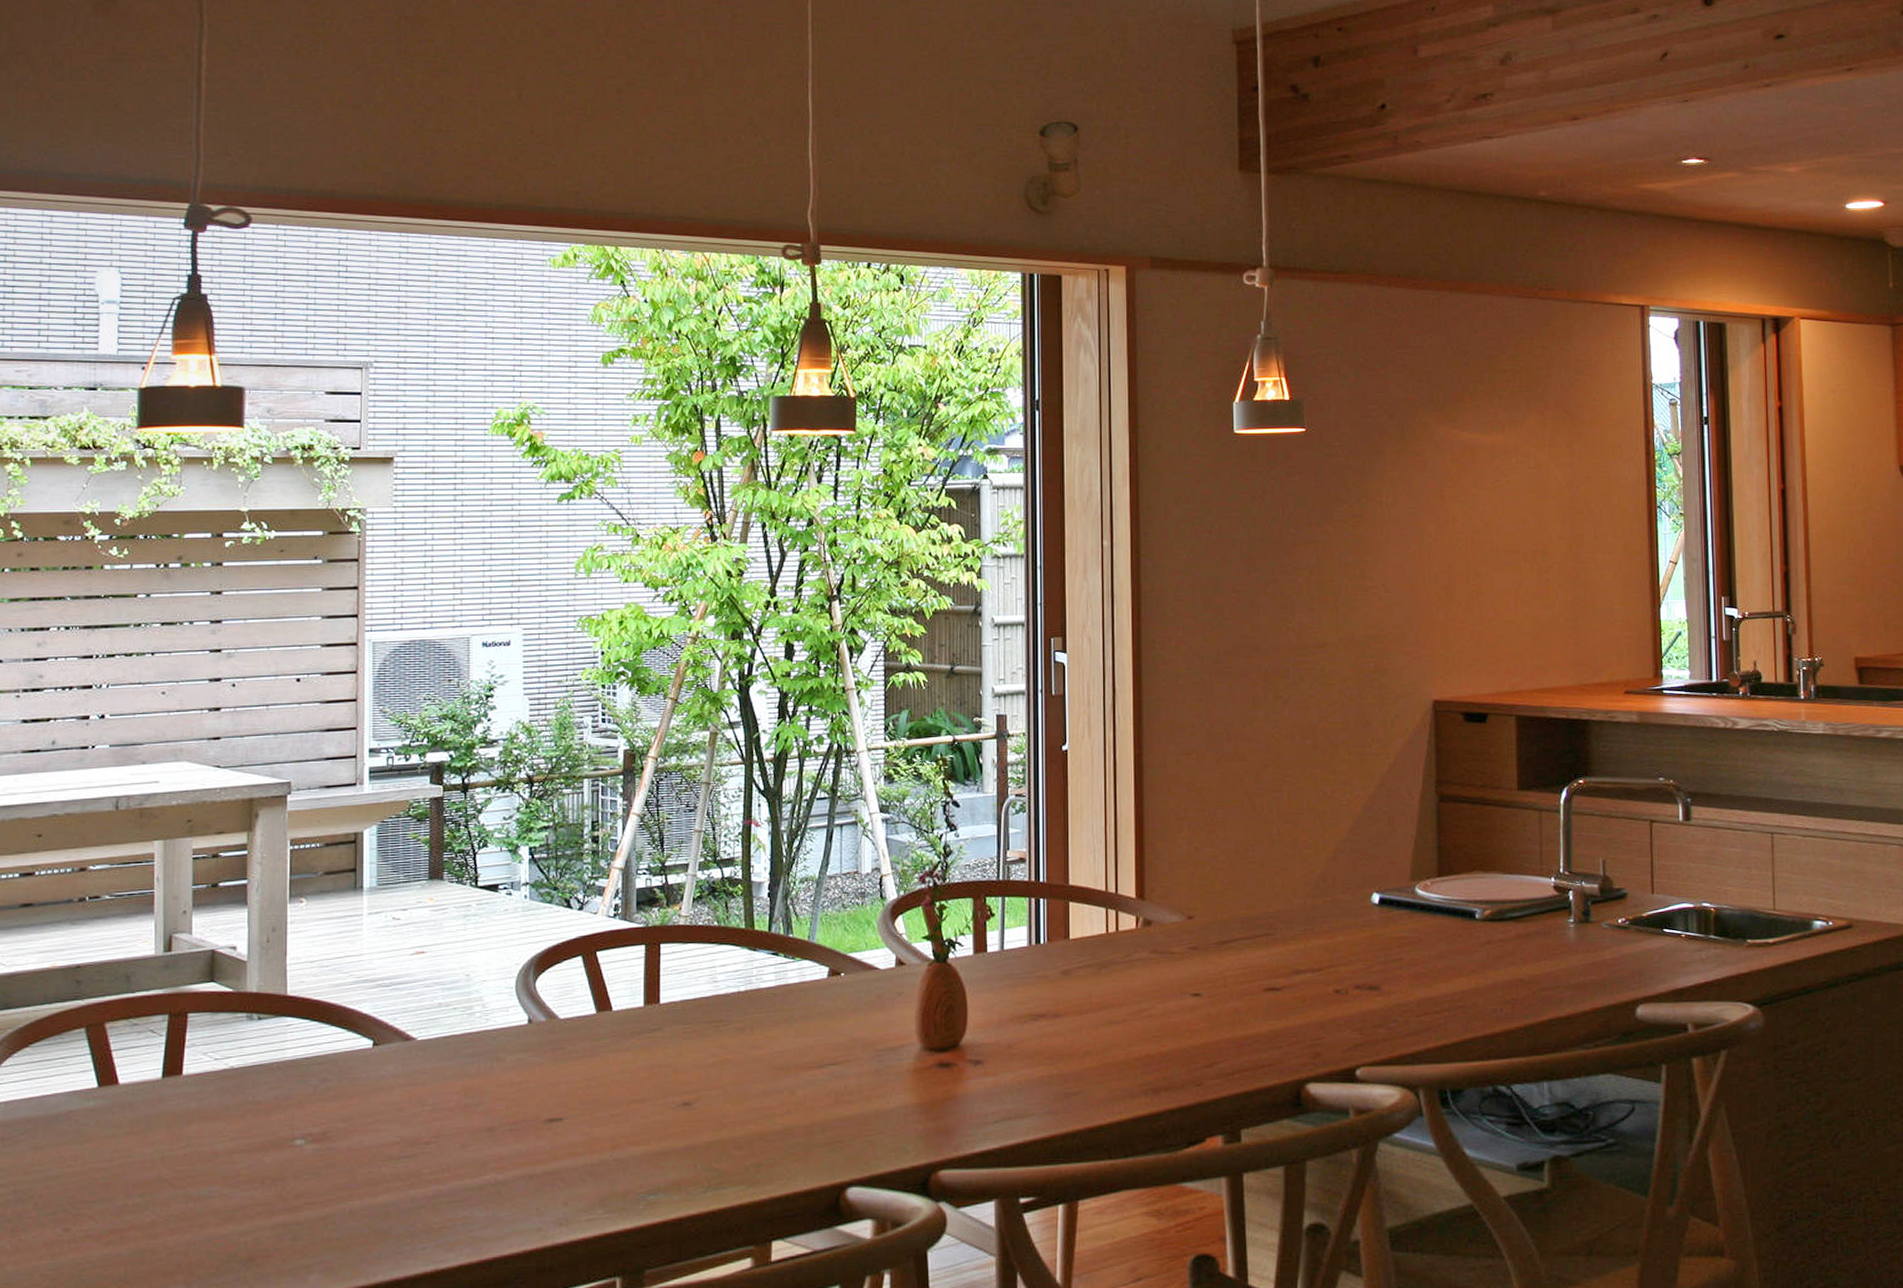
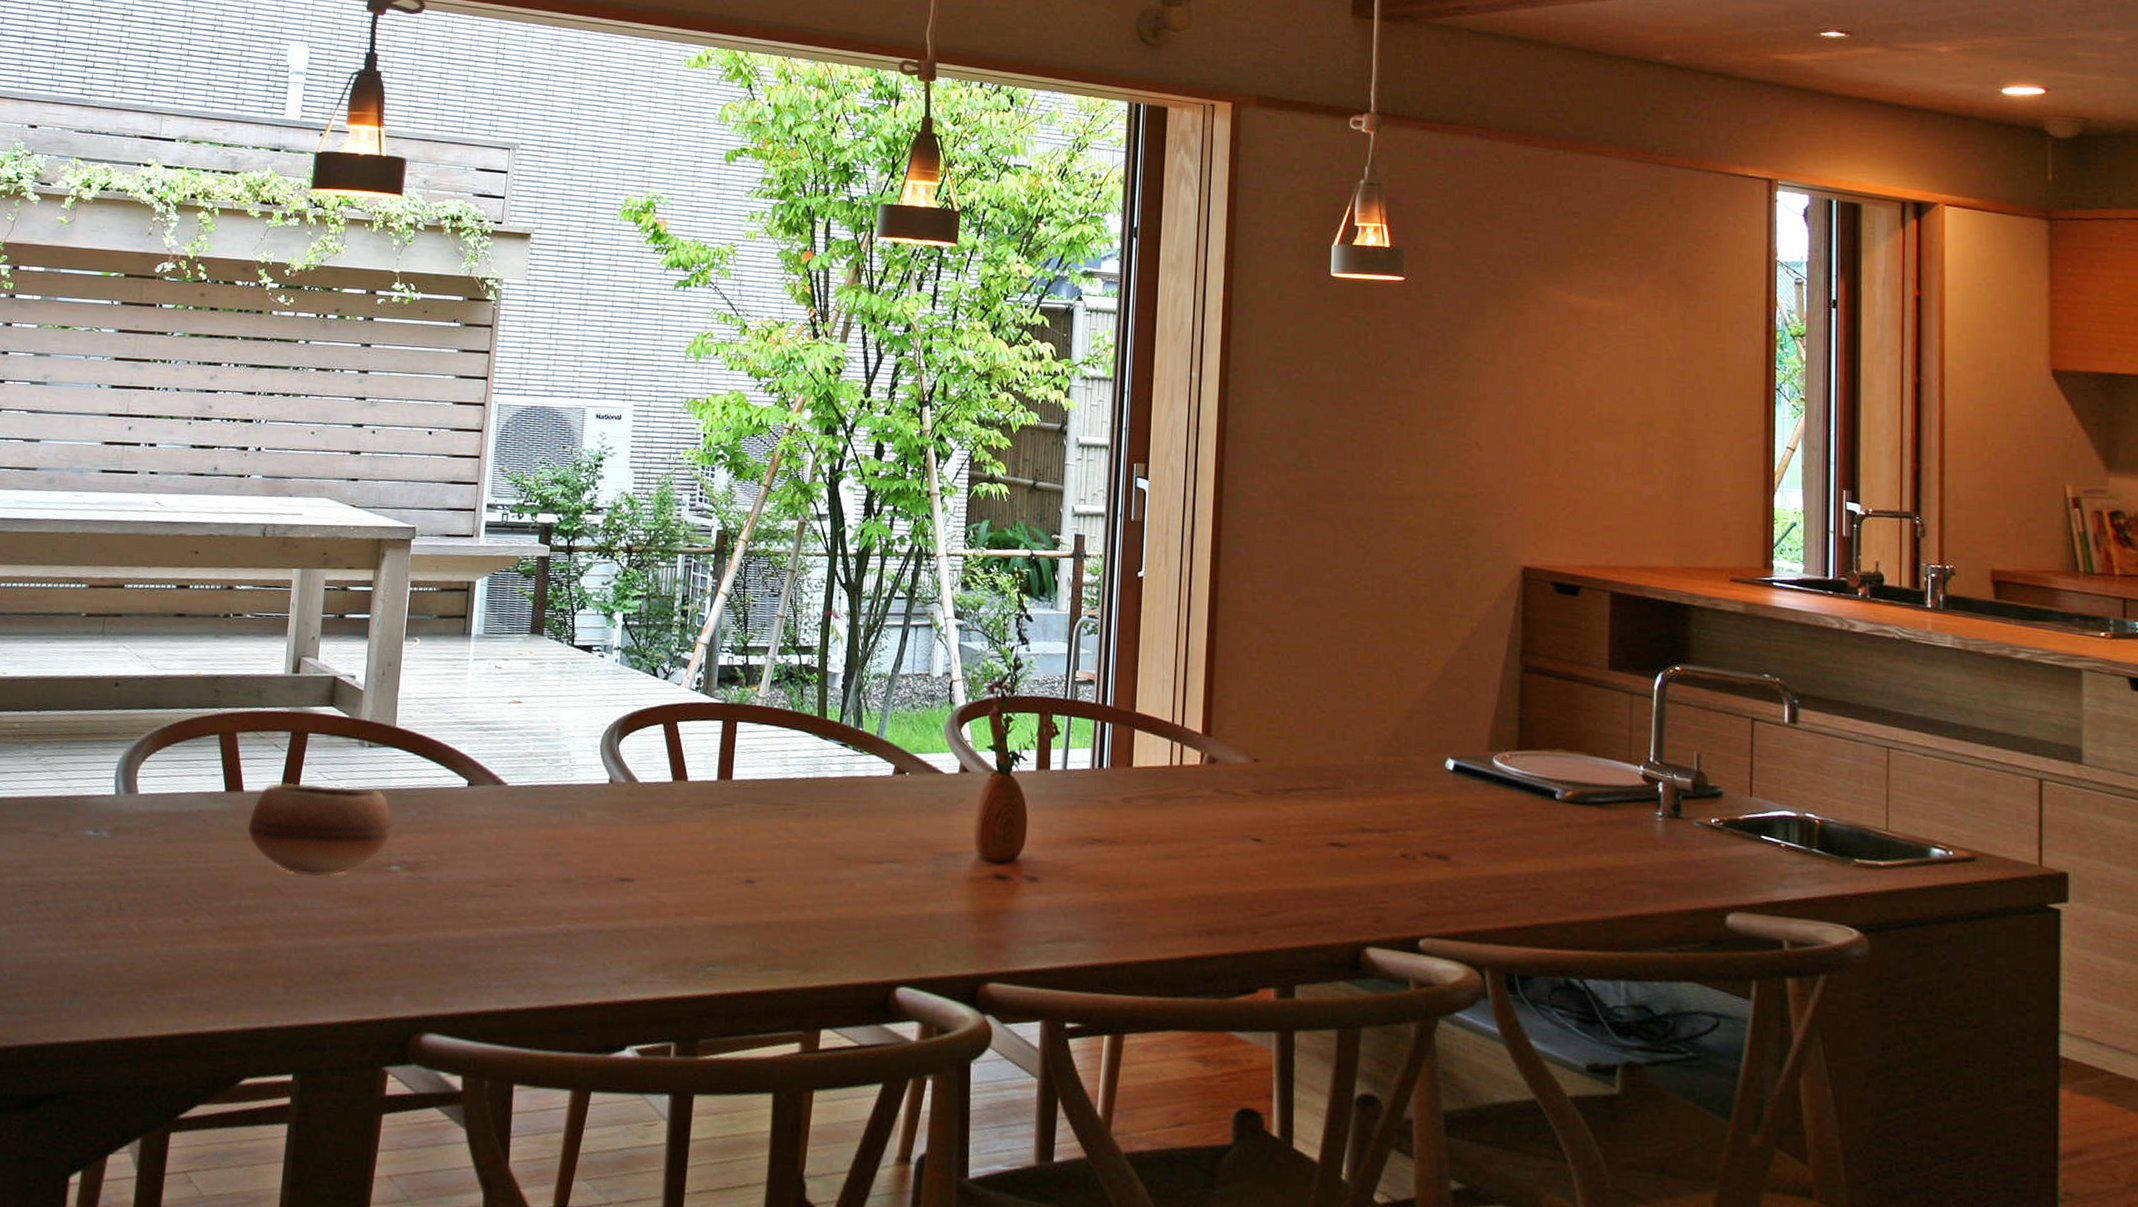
bowl: none [128,1063,291,1164] -> present [248,783,392,877]

